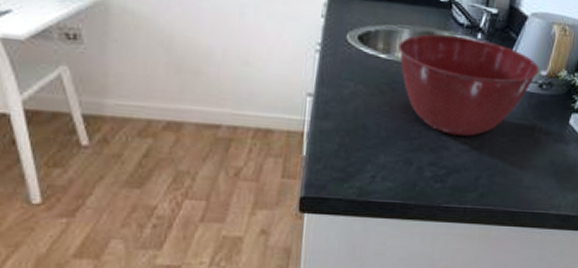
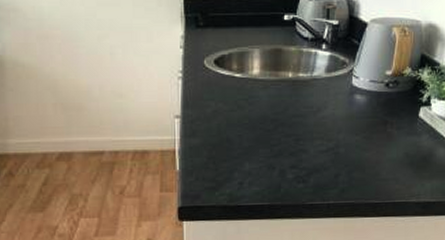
mixing bowl: present [398,34,540,136] -> none [251,49,384,139]

